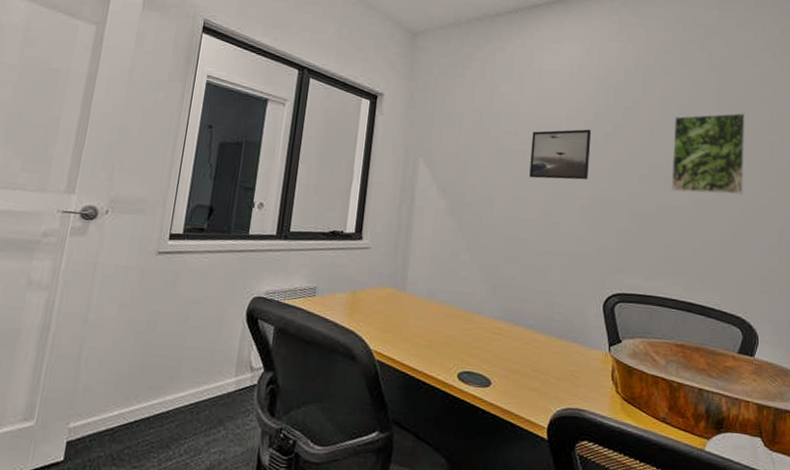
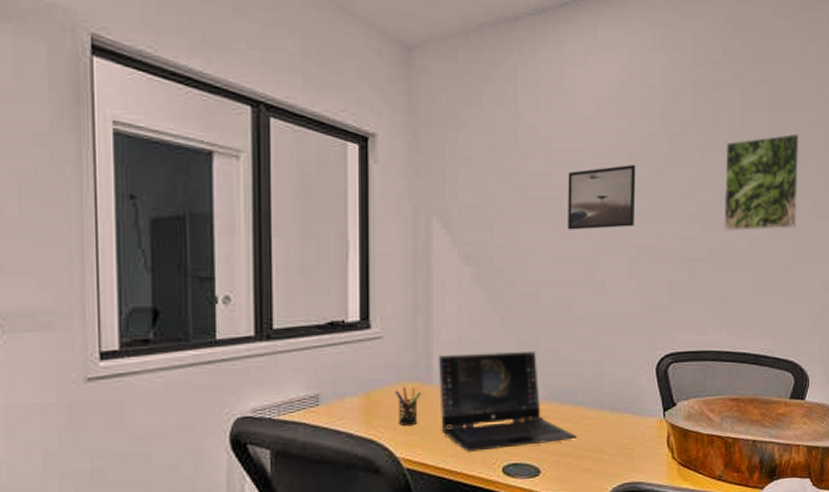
pen holder: none [374,291,396,324] -> present [395,387,421,425]
laptop: none [409,268,526,359] -> present [438,350,577,452]

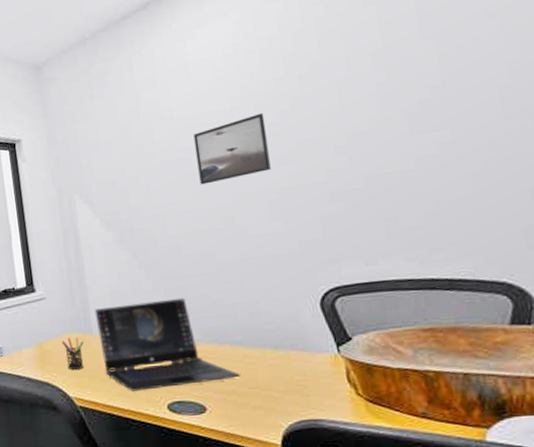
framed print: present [723,133,800,232] -> none [366,37,481,157]

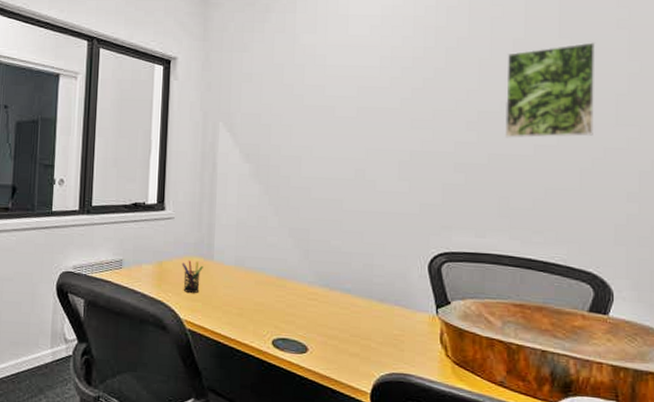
laptop: present [94,297,240,391] -> none [218,237,344,324]
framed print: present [193,112,271,185] -> none [340,76,409,135]
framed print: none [366,37,481,157] -> present [504,42,596,138]

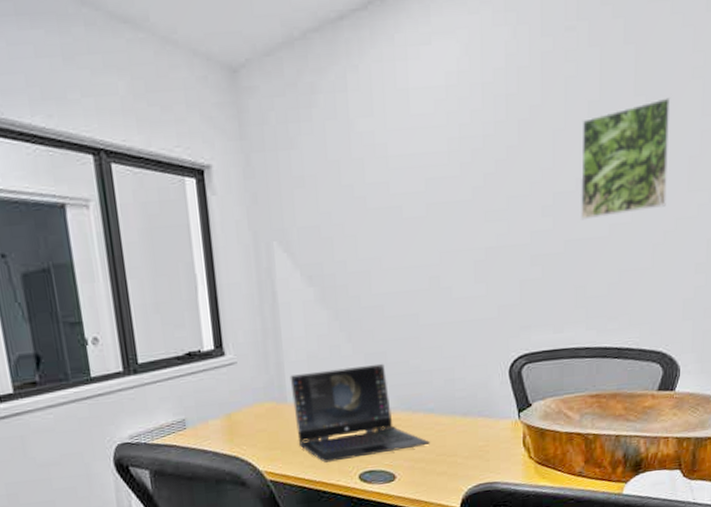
pen holder: present [181,260,203,293] -> none [252,406,277,442]
laptop: none [218,237,344,324] -> present [290,363,430,463]

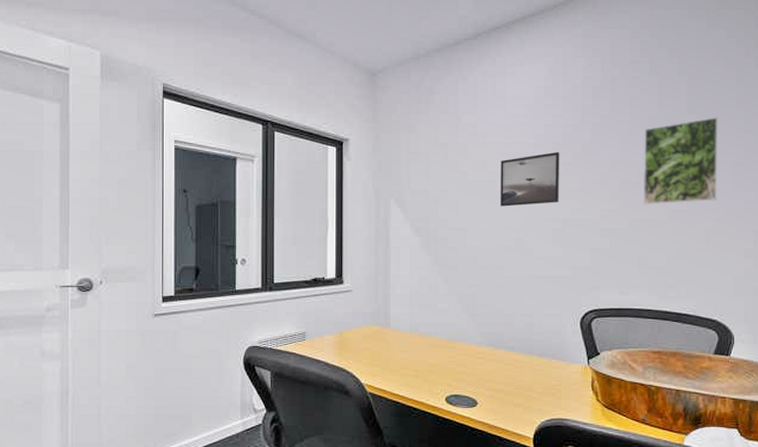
laptop: present [290,363,430,463] -> none [394,304,509,383]
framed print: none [407,159,481,239] -> present [500,151,560,207]

